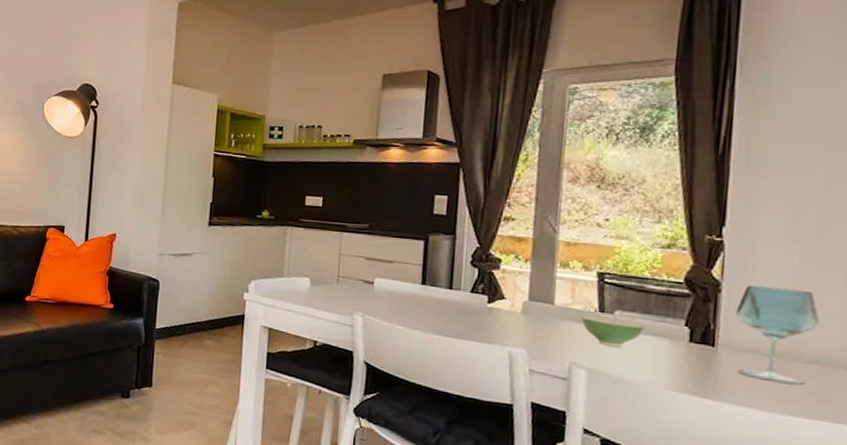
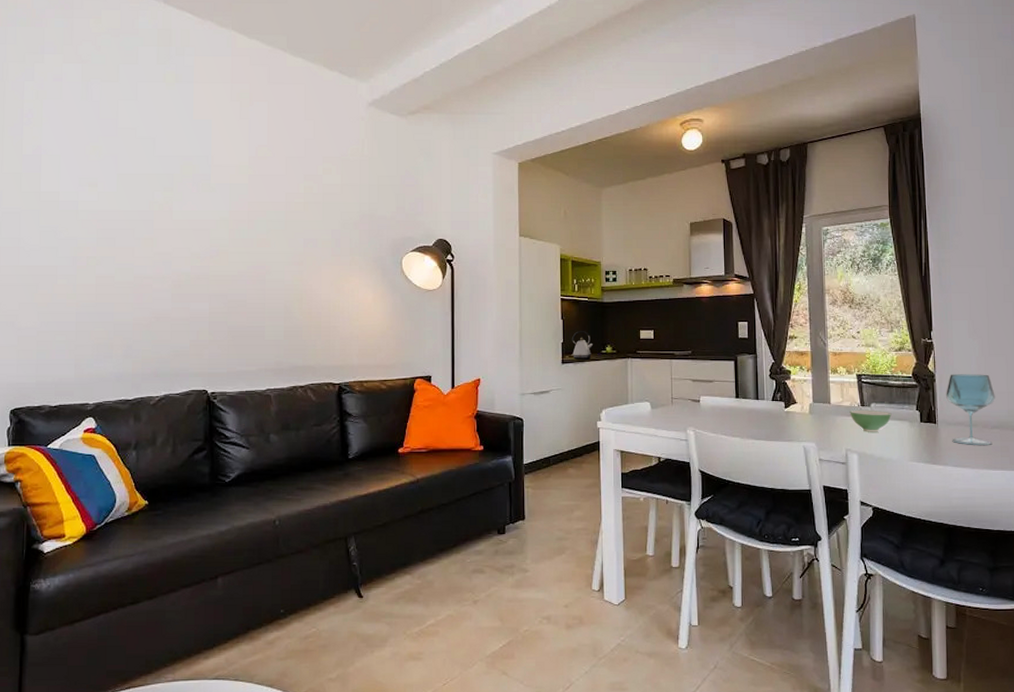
kettle: none [220,190,248,224] -> present [571,330,594,361]

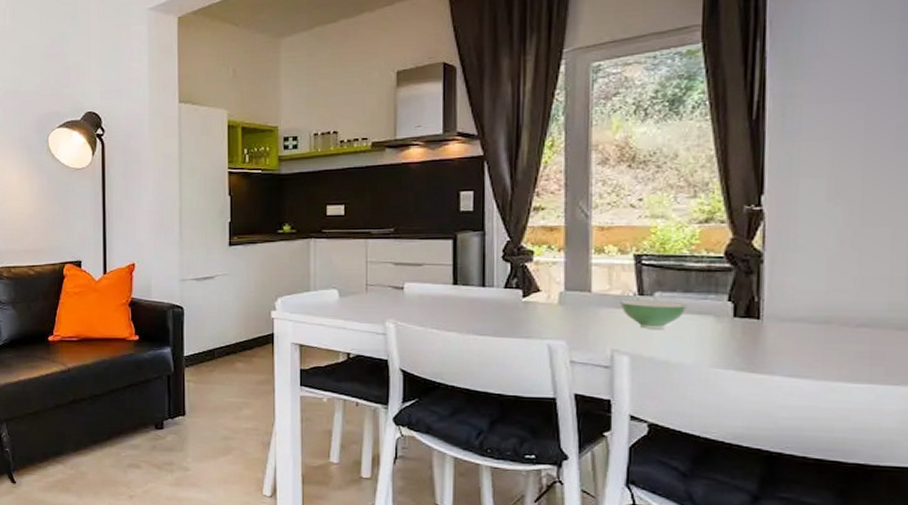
kettle: present [571,330,594,361] -> none [240,207,268,242]
wine glass: present [946,374,995,446] -> none [780,252,867,351]

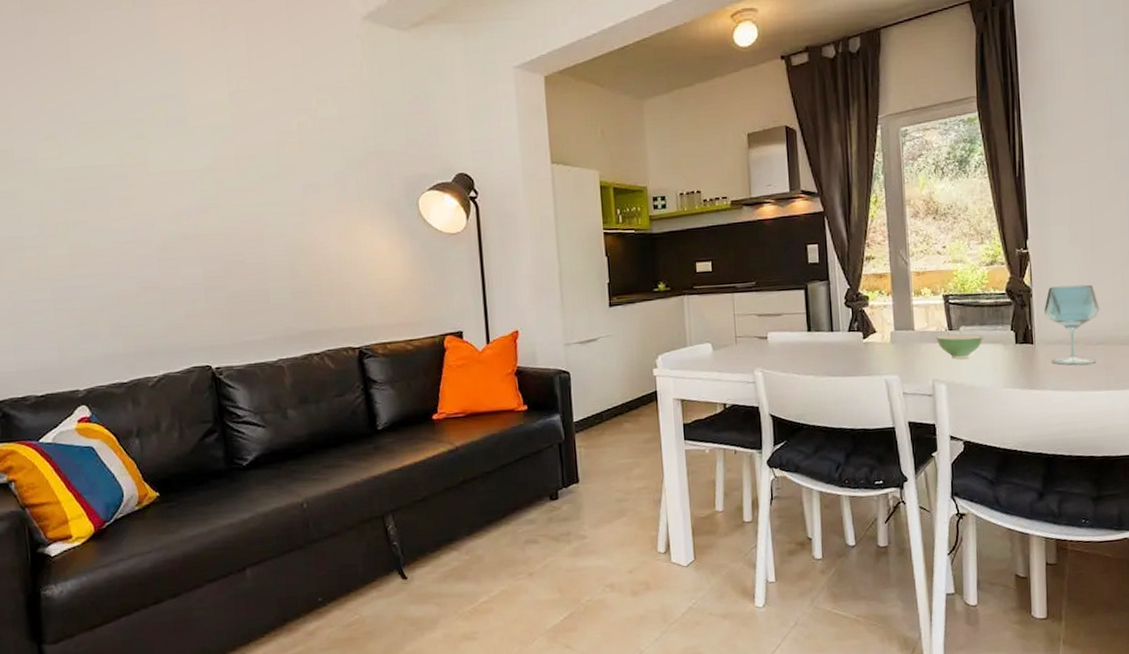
wine glass: none [780,252,867,351] -> present [1044,284,1100,365]

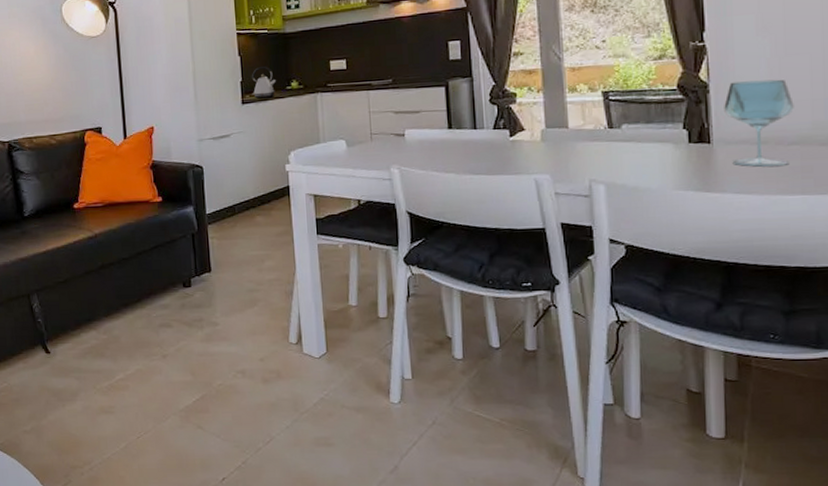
kettle: none [619,267,644,302] -> present [252,66,277,100]
bowl: present [936,333,983,359] -> none [593,132,650,159]

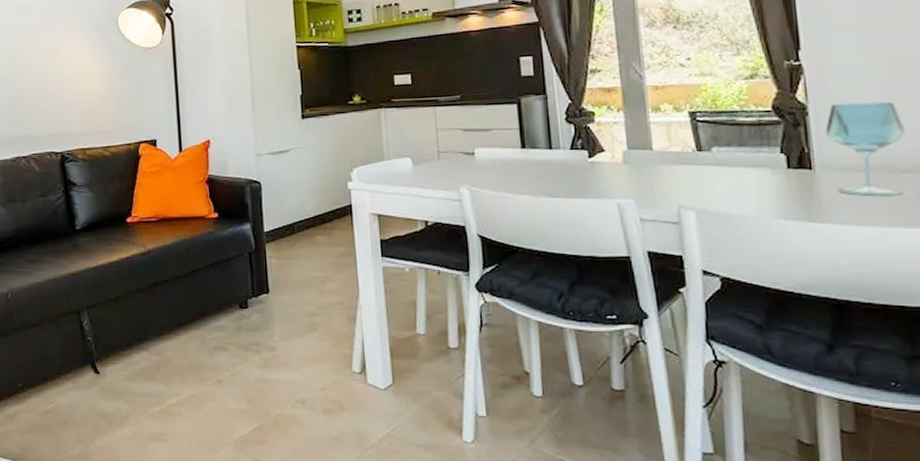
kettle: present [252,66,277,100] -> none [312,79,339,114]

